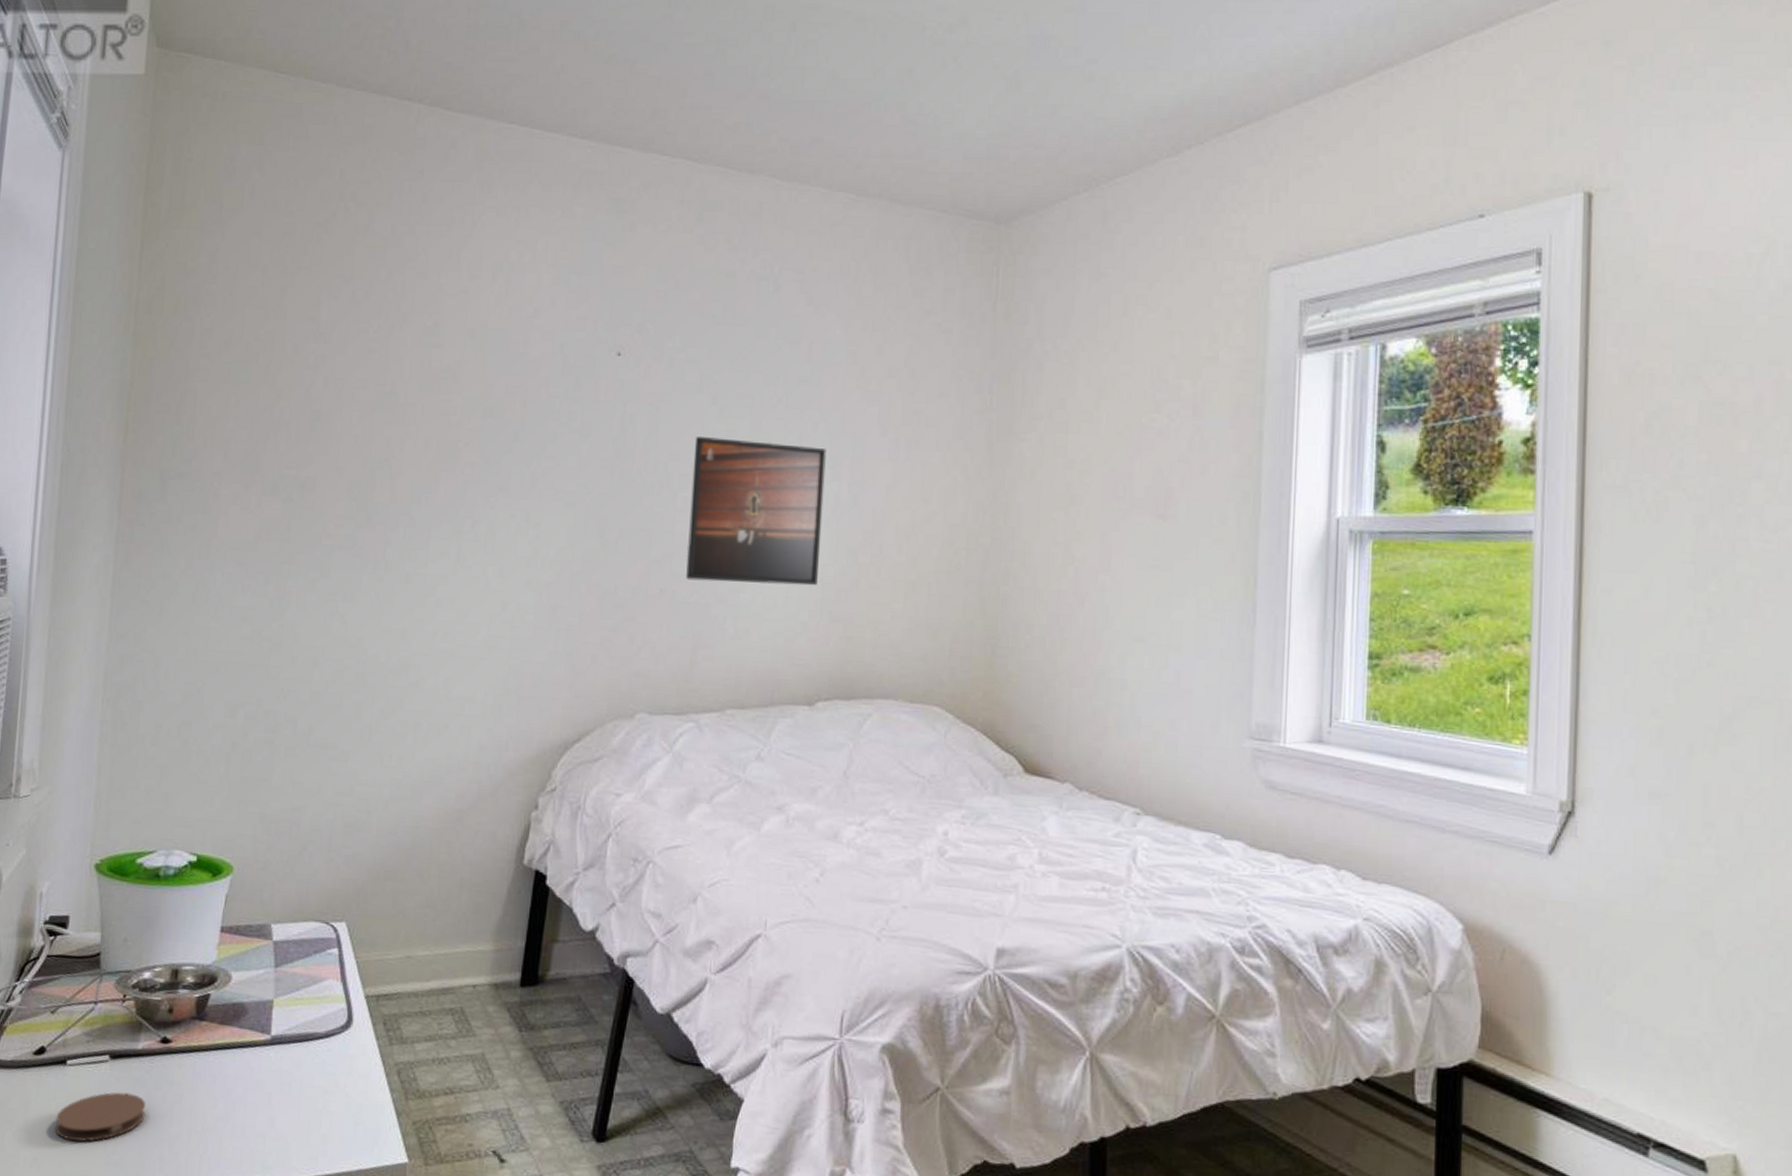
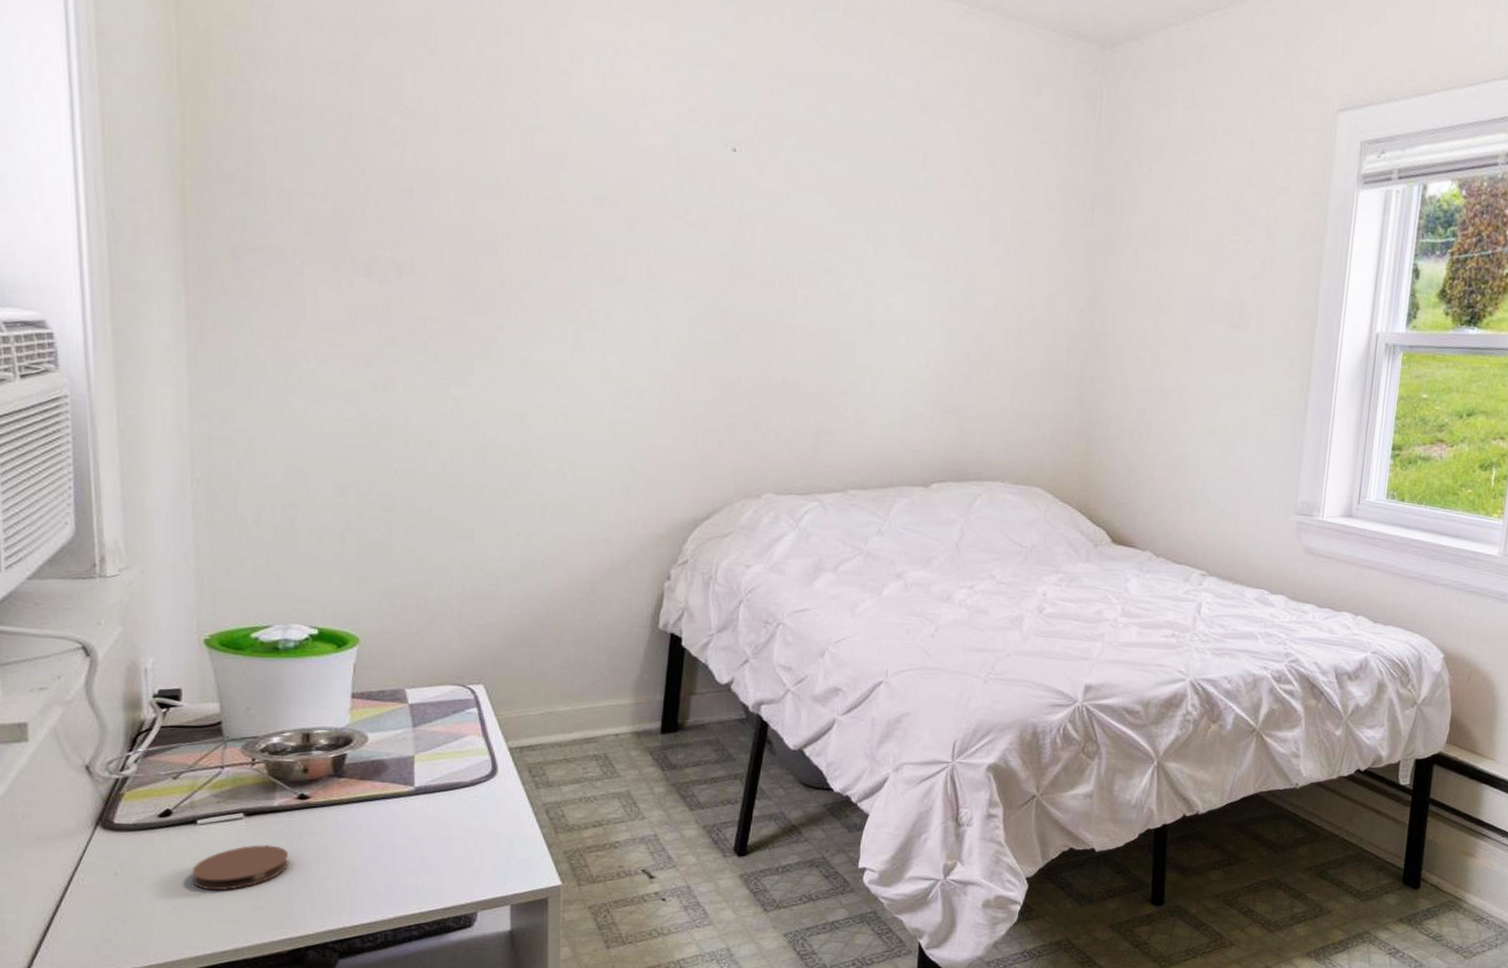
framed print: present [685,437,826,586] -> none [807,236,941,380]

